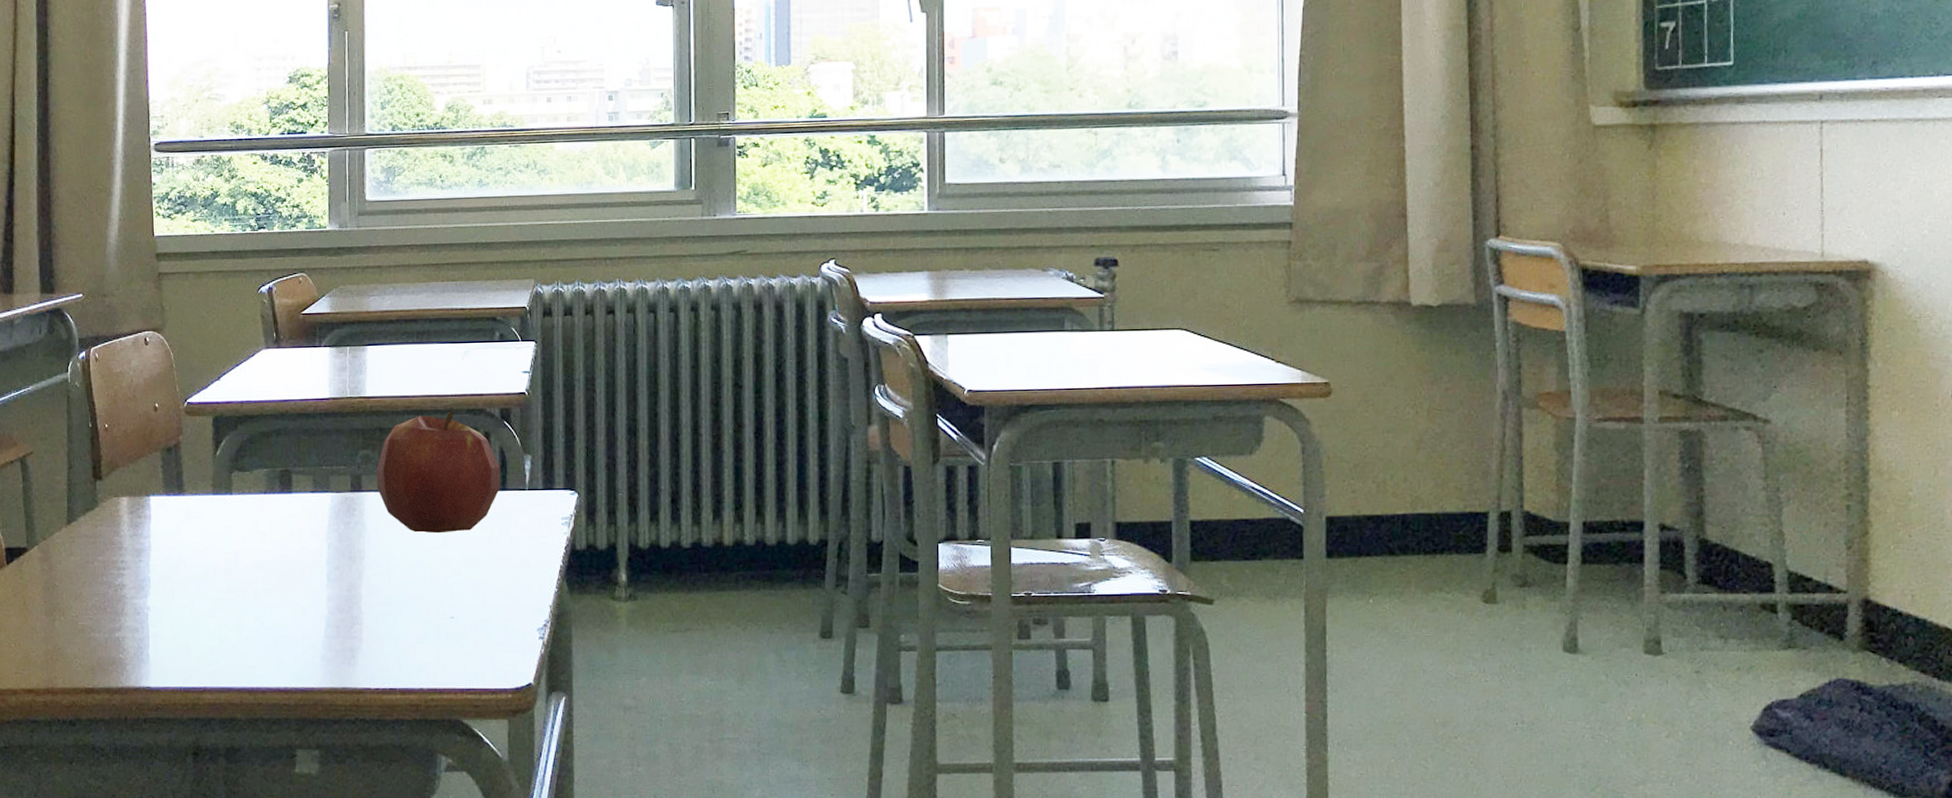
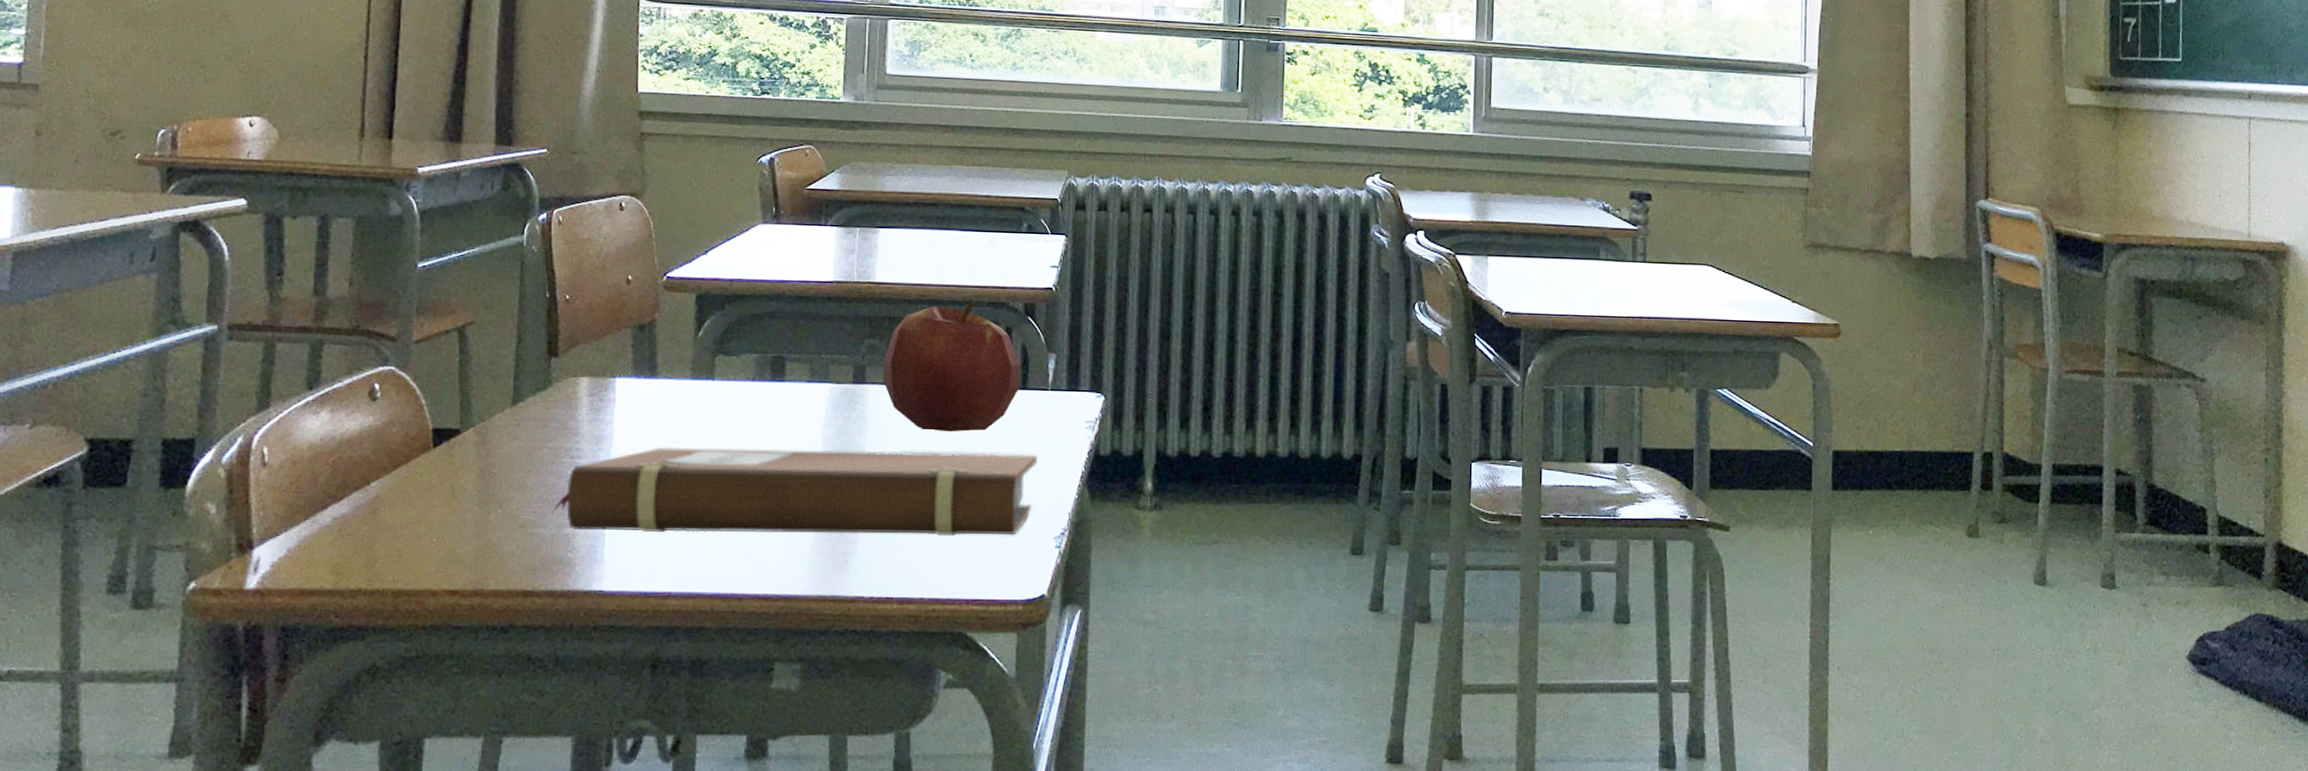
notebook: none [105,552,519,634] -> present [552,447,1037,536]

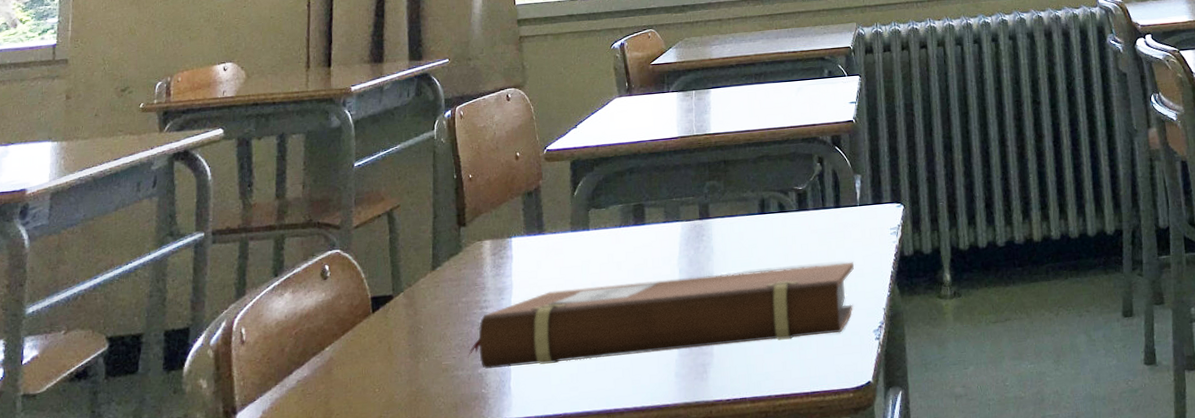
apple: present [883,302,1022,432] -> none [722,140,835,252]

